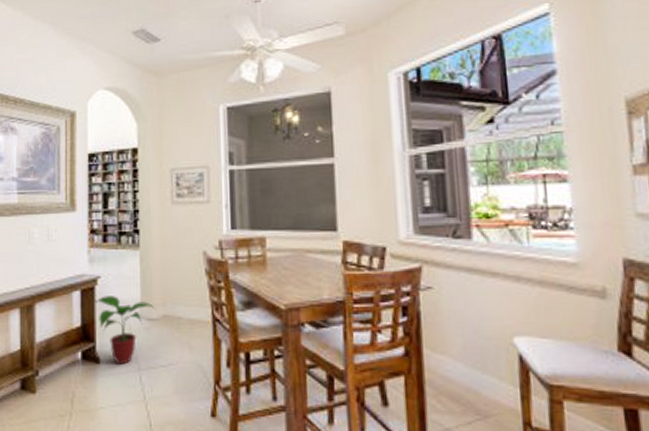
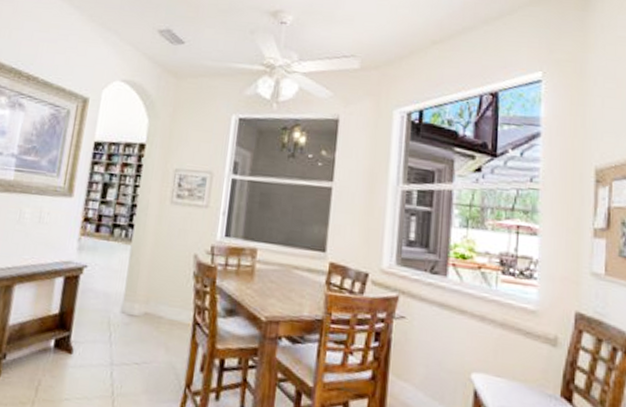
potted plant: present [92,296,156,365] -> none [75,286,139,358]

